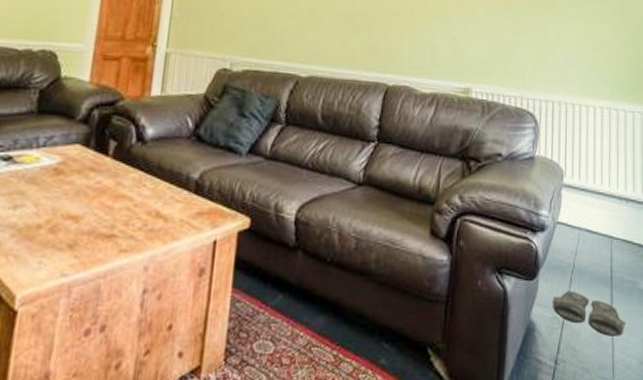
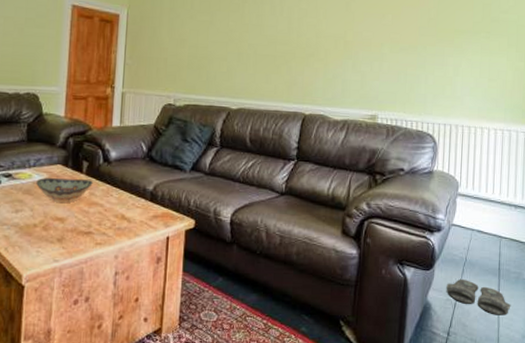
decorative bowl: none [45,162,121,195] -> present [36,178,93,203]

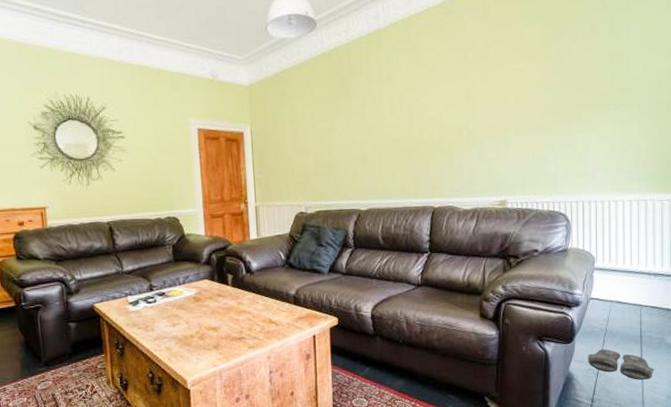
decorative bowl: present [36,178,93,203] -> none [187,291,239,314]

